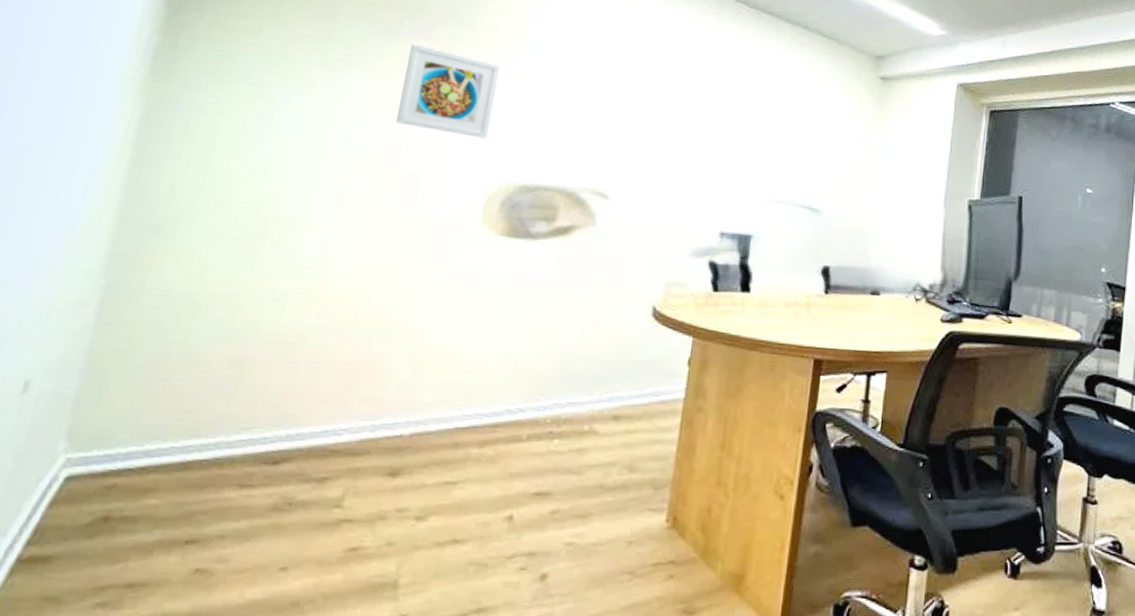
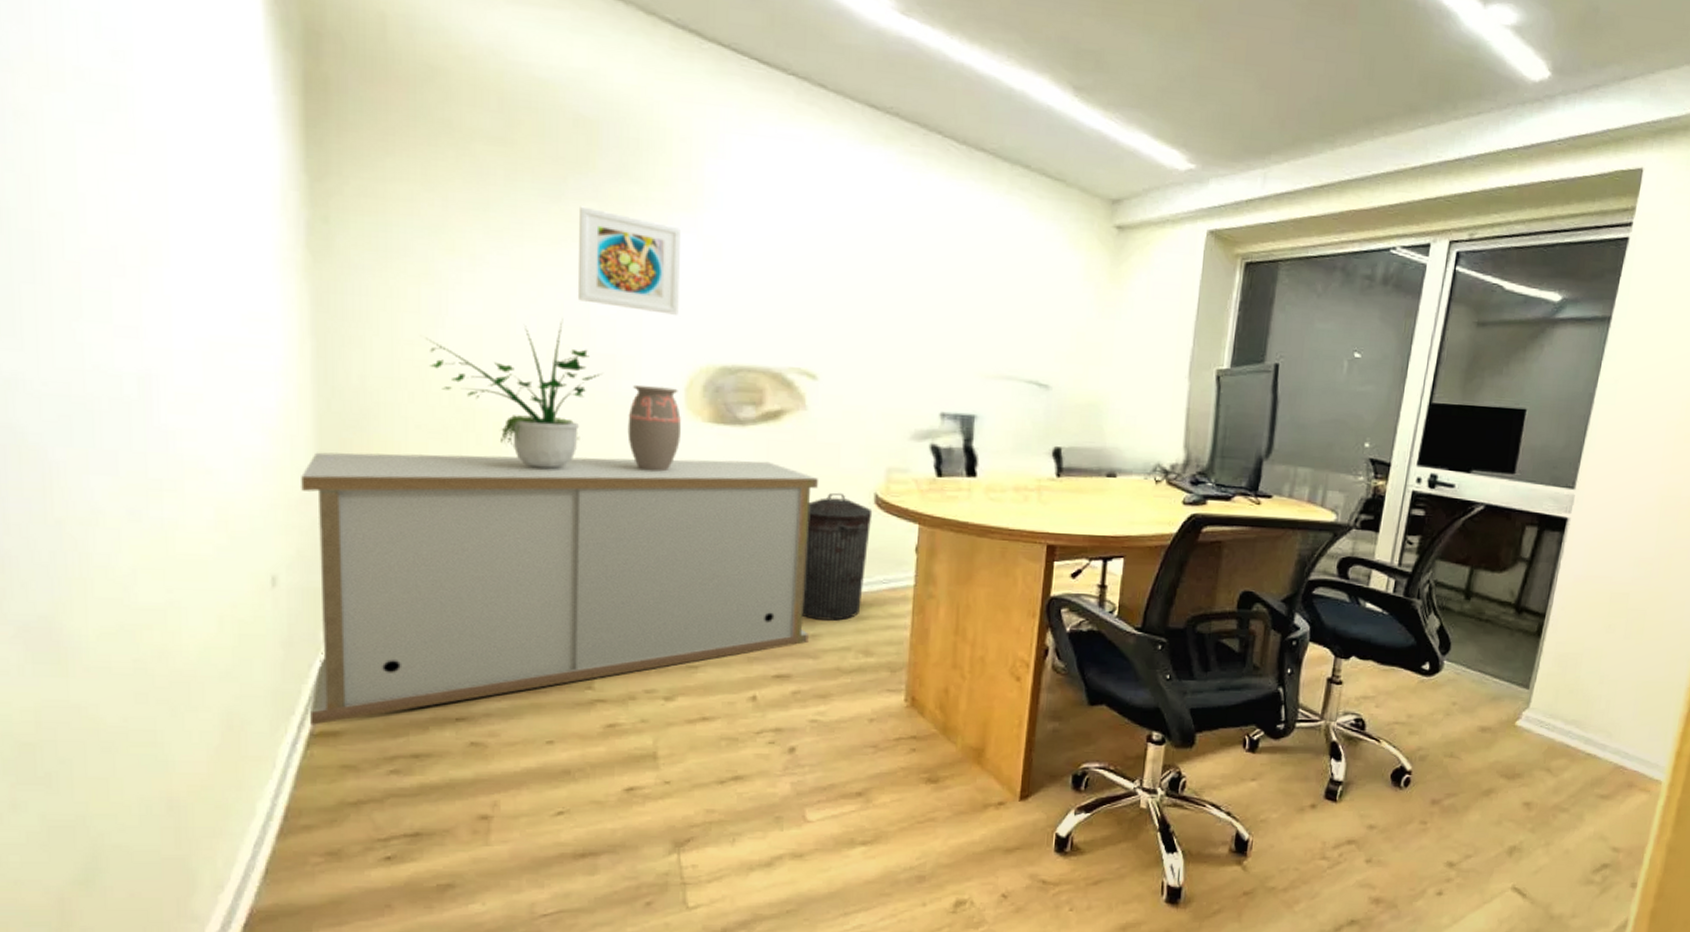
storage cabinet: none [21,255,600,549] -> present [301,452,818,725]
potted plant: none [242,138,407,277] -> present [426,319,602,469]
decorative vase: none [421,200,477,282] -> present [627,385,681,472]
trash can: none [570,305,650,434] -> present [802,492,873,621]

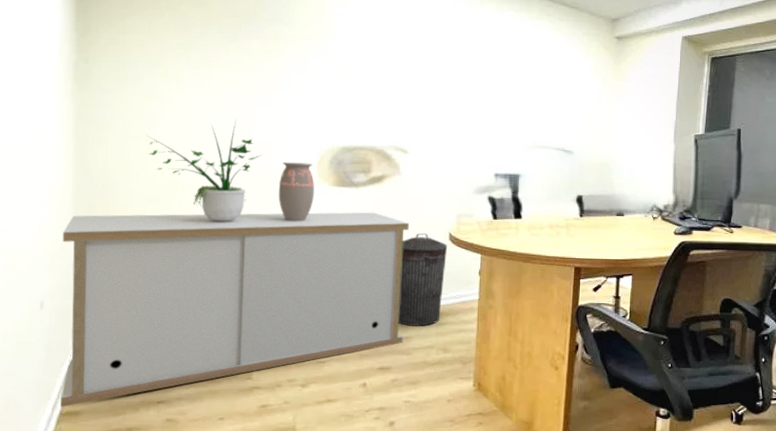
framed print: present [577,206,682,315] -> none [246,43,316,113]

